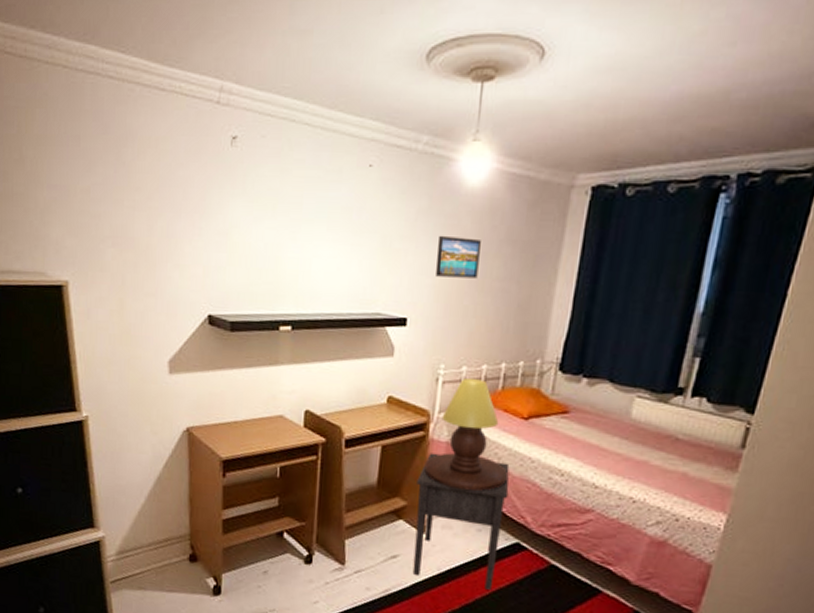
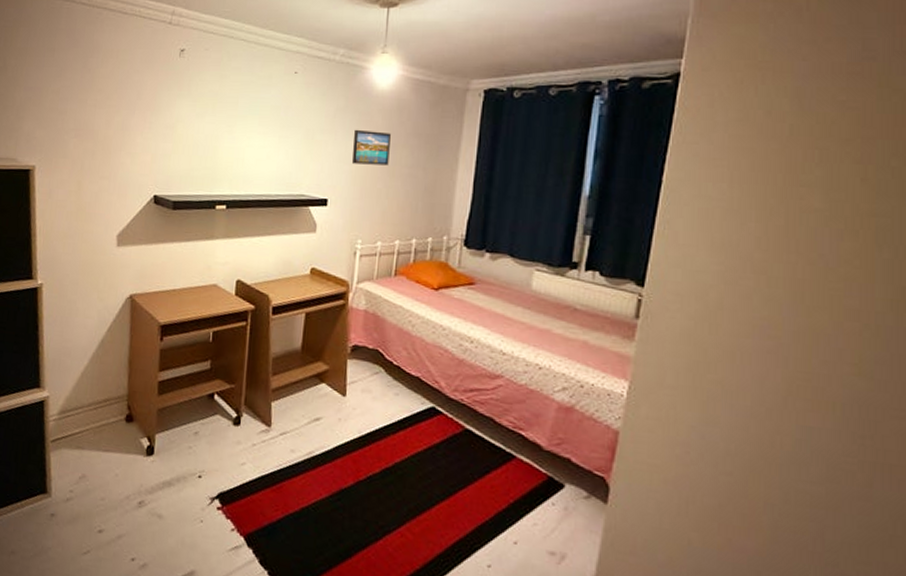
nightstand: present [412,453,510,590] -> none [335,320,423,454]
table lamp: present [424,378,508,492] -> none [344,252,421,357]

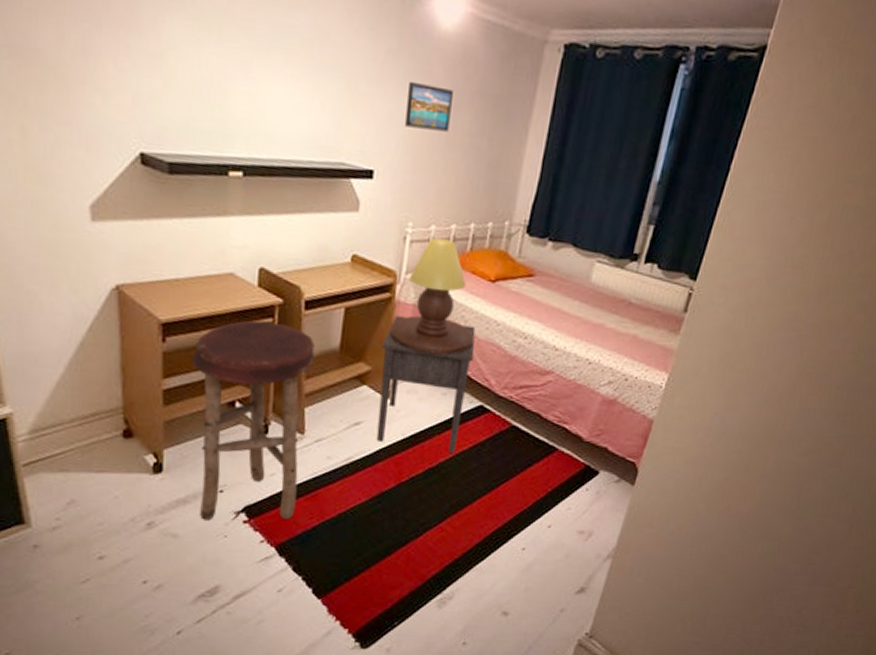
stool: none [181,323,281,510] -> present [192,320,315,520]
nightstand: none [335,320,423,454] -> present [376,315,476,453]
table lamp: none [344,252,421,357] -> present [390,237,474,355]

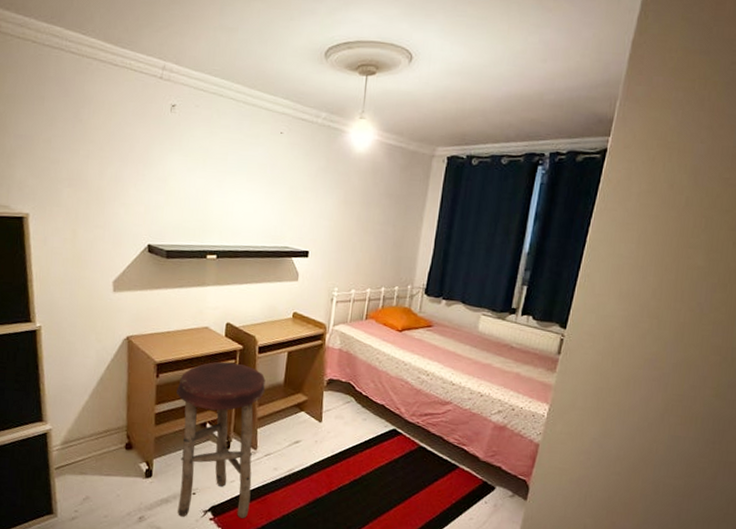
nightstand: present [376,315,476,453] -> none [312,357,388,468]
table lamp: present [390,237,474,355] -> none [321,299,386,388]
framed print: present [405,81,453,132] -> none [331,188,366,222]

